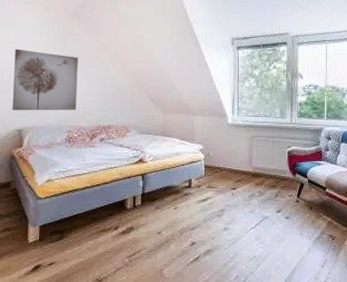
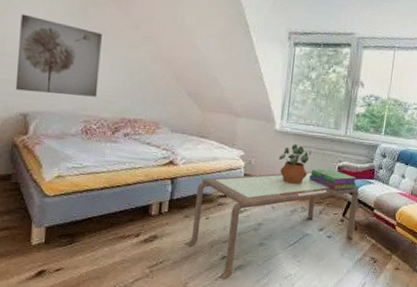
coffee table: none [159,159,310,264] -> present [187,171,359,279]
potted plant: none [234,134,262,171] -> present [279,144,312,184]
stack of books: none [262,154,307,173] -> present [309,168,357,190]

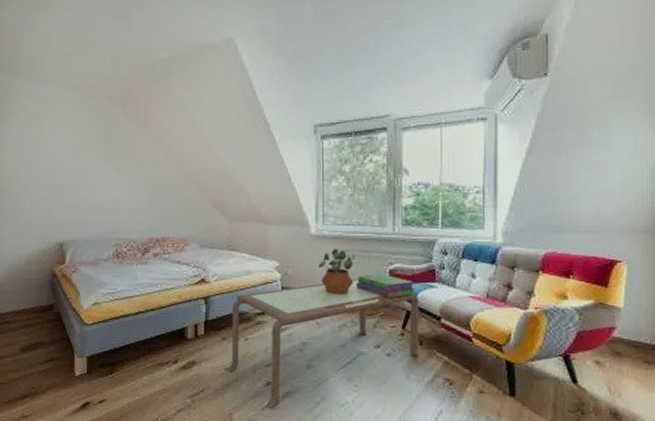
wall art: present [15,14,102,97] -> none [51,146,125,221]

